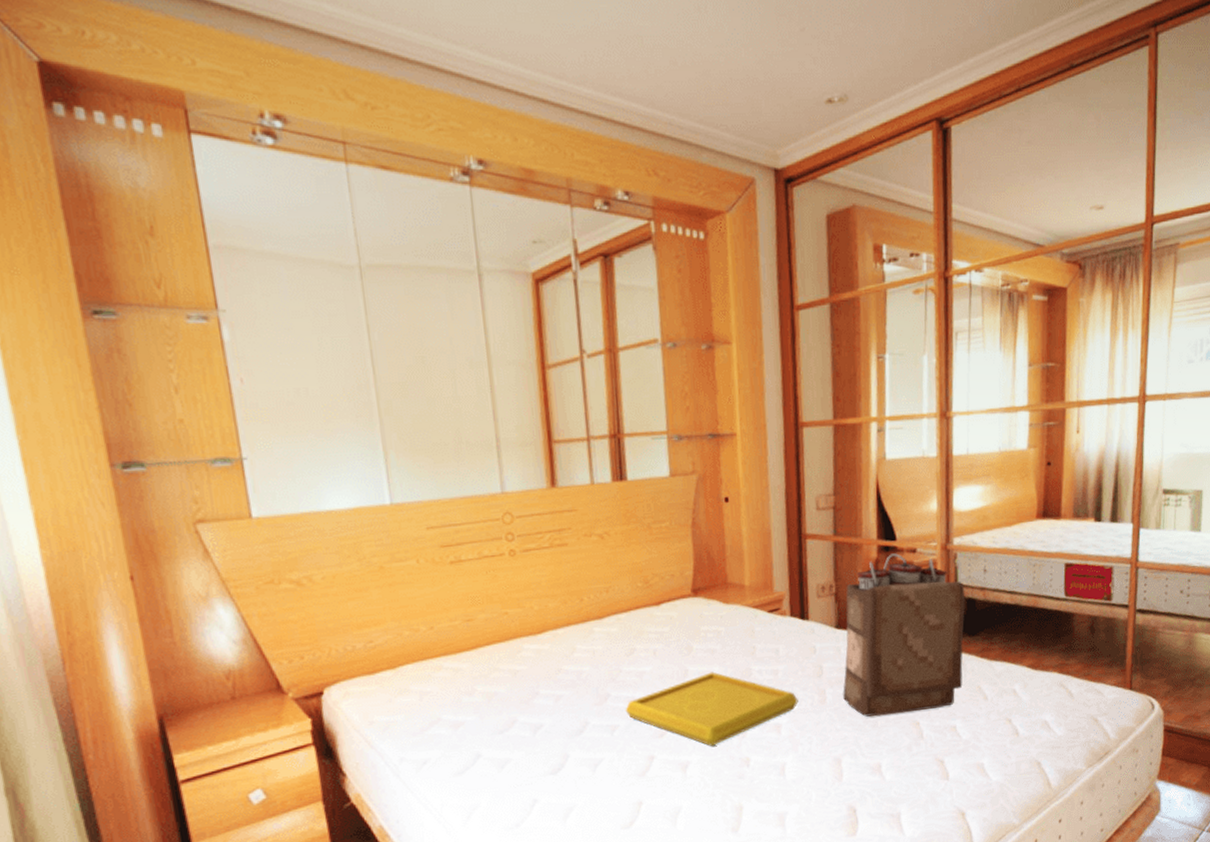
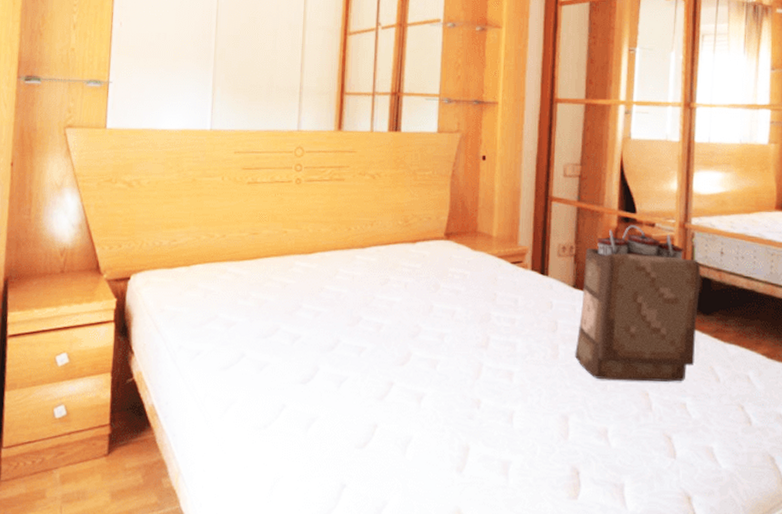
serving tray: present [625,671,798,746] -> none [373,311,532,382]

